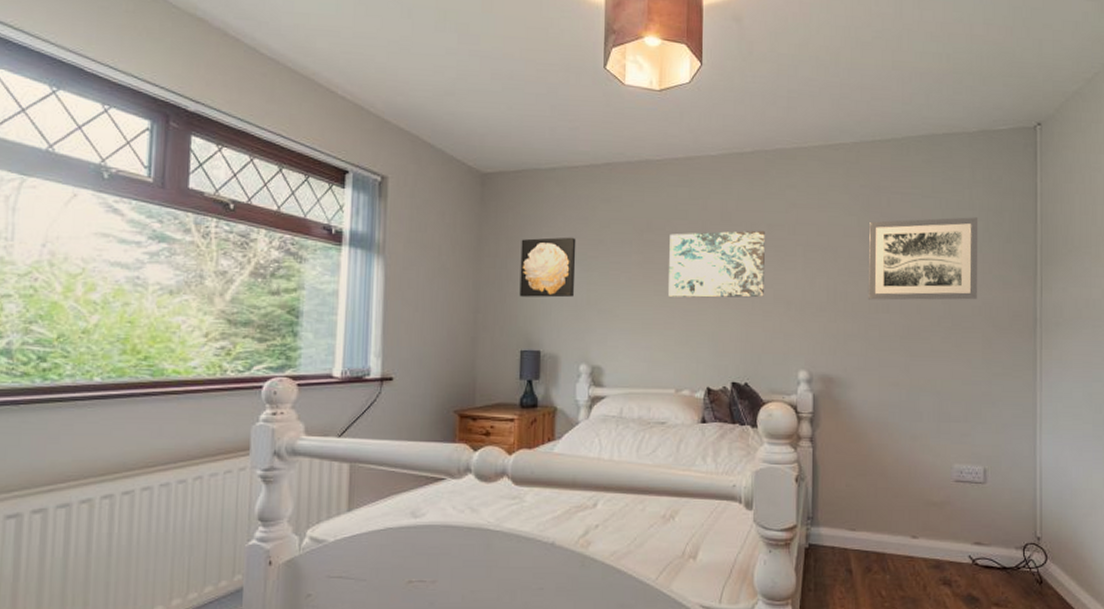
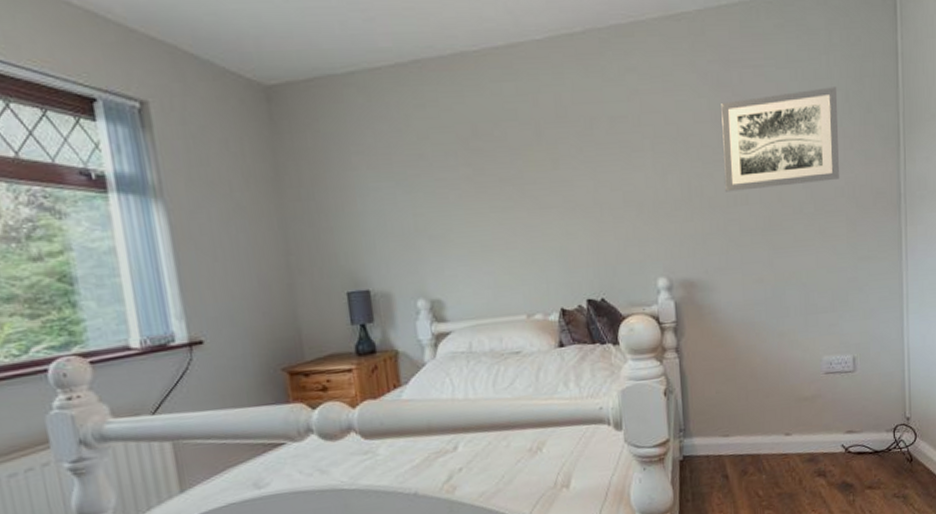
wall art: present [519,237,576,298] -> none [326,154,398,231]
wall art: present [668,230,765,298] -> none [500,124,613,212]

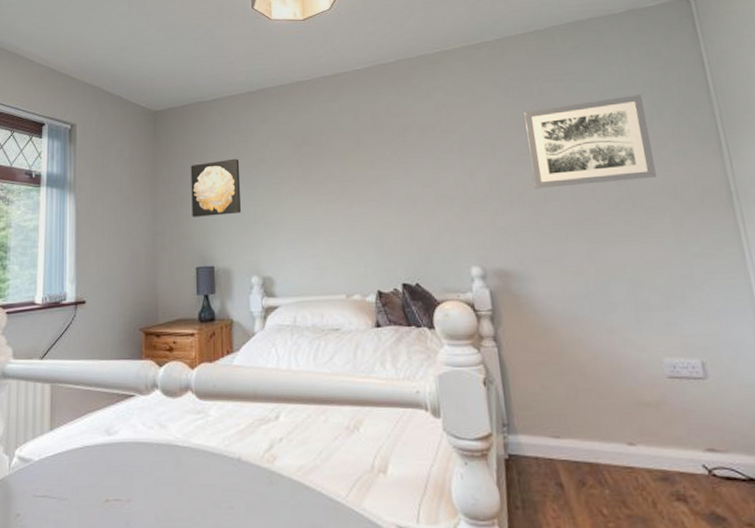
wall art: none [326,154,398,231] -> present [190,158,241,217]

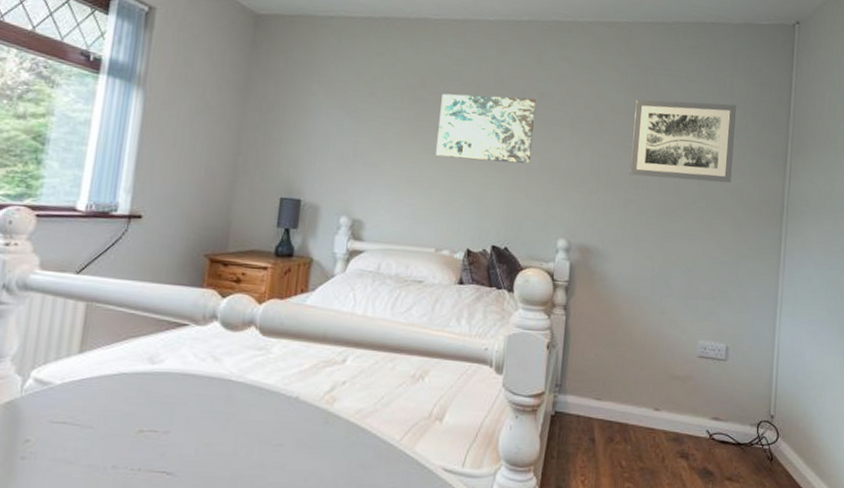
wall art: present [190,158,241,217] -> none [284,85,348,148]
wall art: none [326,132,425,205] -> present [436,93,536,164]

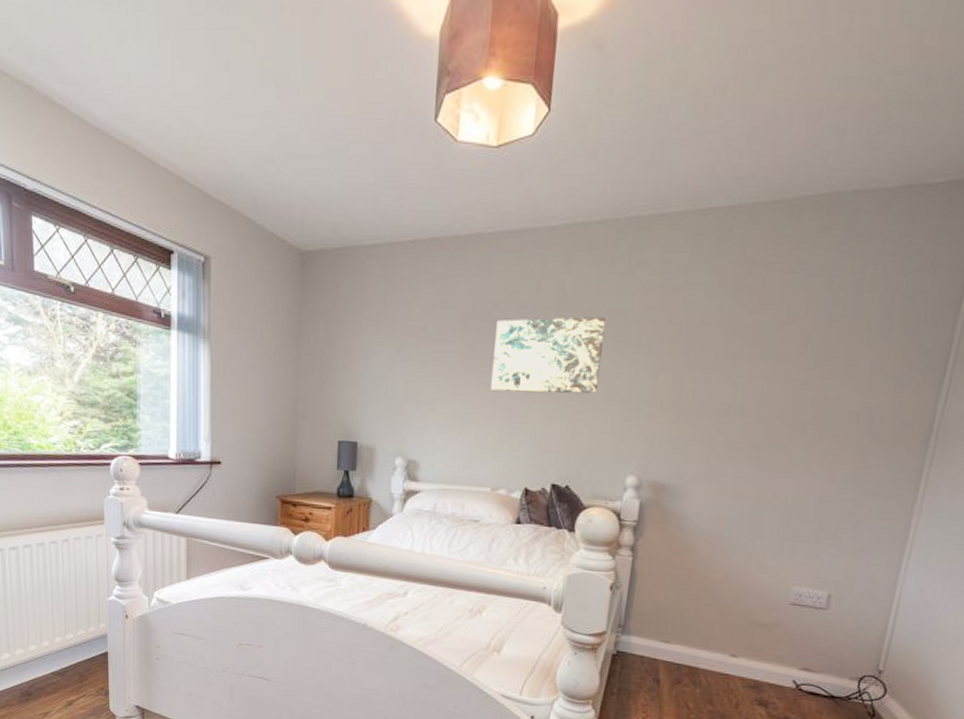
wall art: present [629,99,737,184] -> none [718,301,880,405]

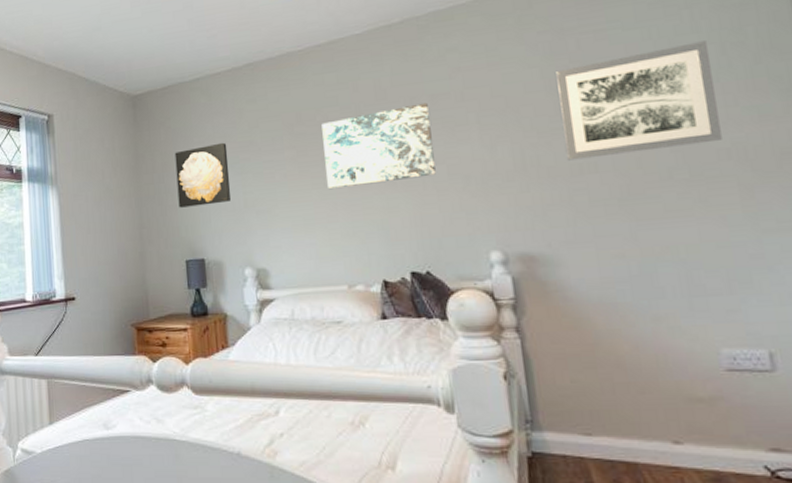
wall art: none [338,322,397,388] -> present [174,142,231,208]
wall art: none [718,301,880,405] -> present [554,41,722,161]

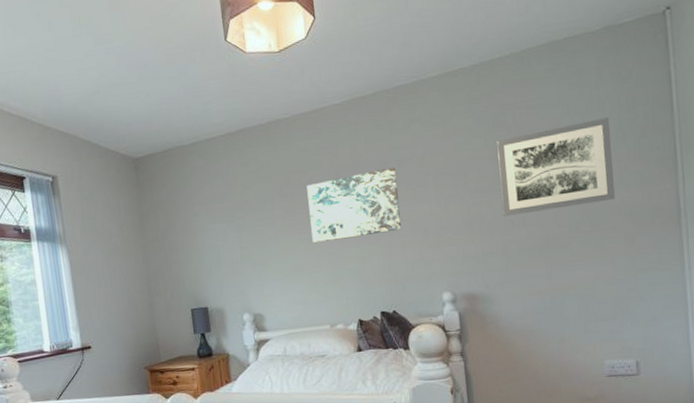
wall art: present [174,142,231,208] -> none [176,202,229,263]

